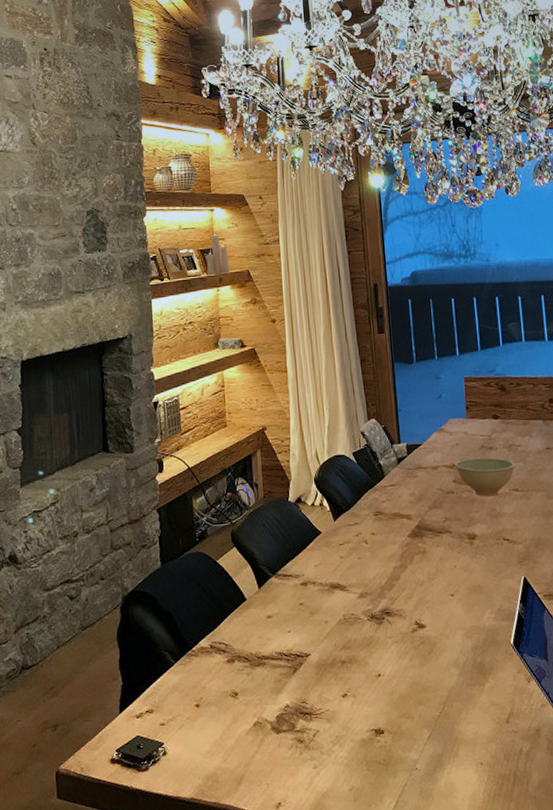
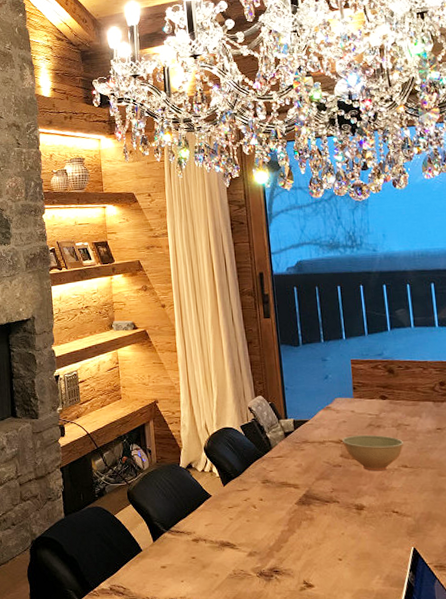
candle: present [206,234,231,276] -> none [100,228,123,266]

